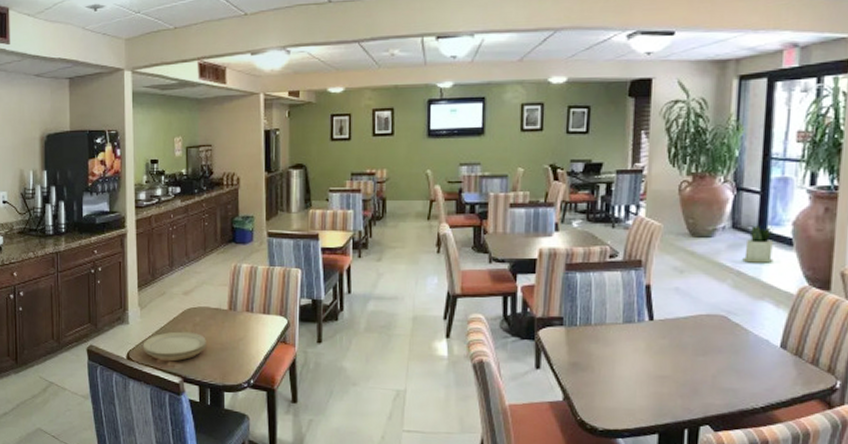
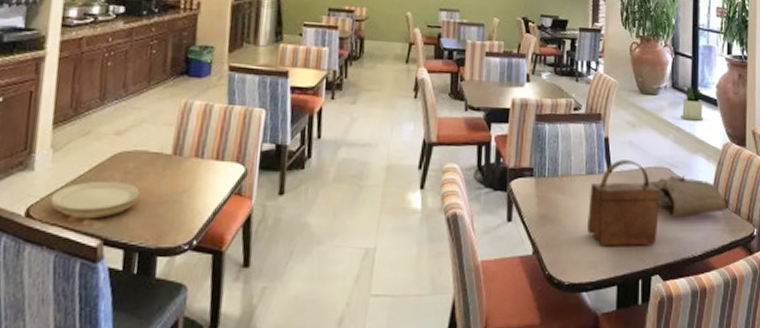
handbag: none [624,307,714,397] -> present [587,160,661,247]
bag: none [699,323,804,368] -> present [649,175,729,218]

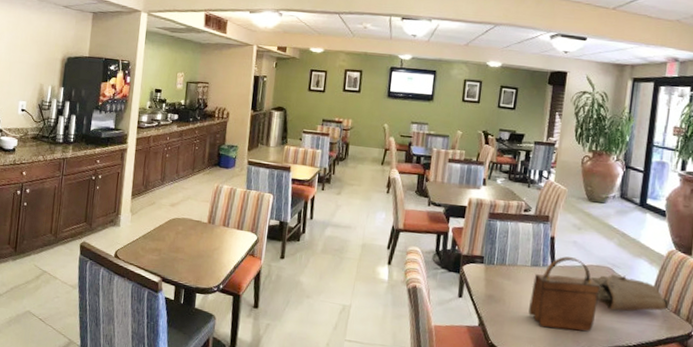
plate: present [50,180,141,219] -> none [130,237,187,263]
planter: present [681,85,704,121] -> none [627,196,652,229]

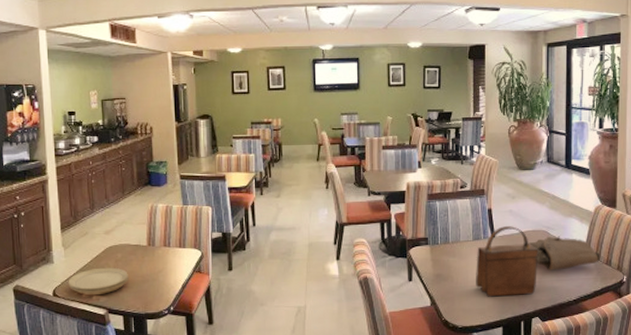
plate: none [130,237,187,263] -> present [68,267,130,296]

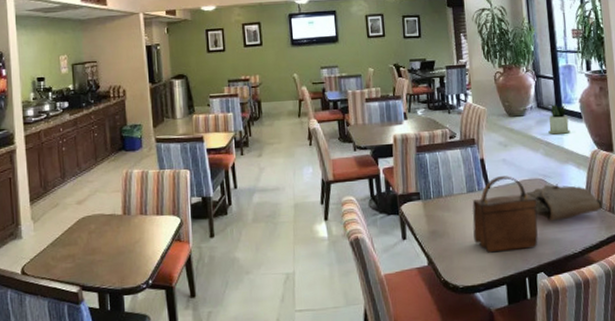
plate: present [68,267,130,296] -> none [37,239,104,272]
planter: none [556,158,577,189] -> present [548,103,570,135]

